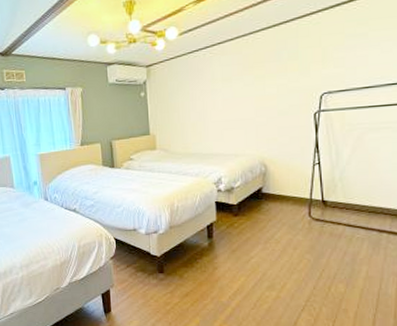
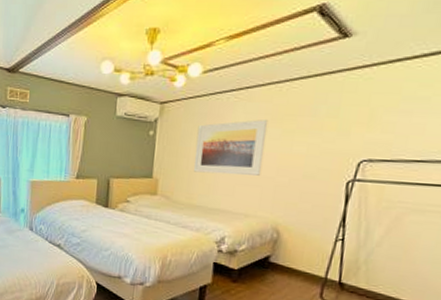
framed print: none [182,69,243,124] -> present [193,119,269,176]

